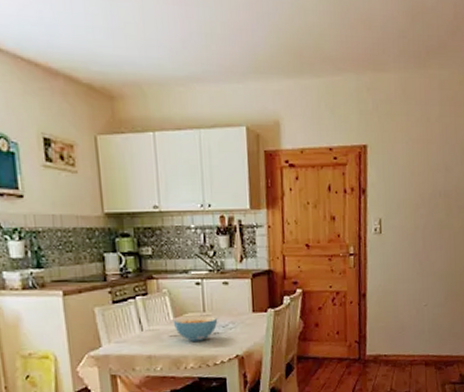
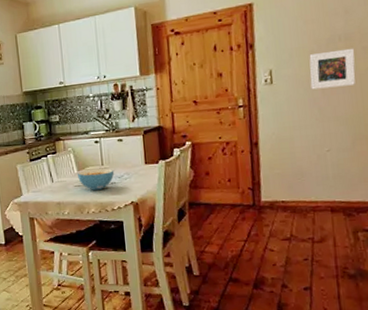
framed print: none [414,206,451,243] -> present [309,48,356,90]

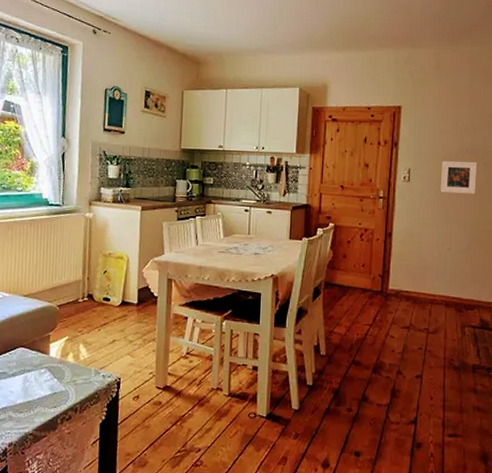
cereal bowl: present [77,168,115,191] -> none [222,237,260,260]

